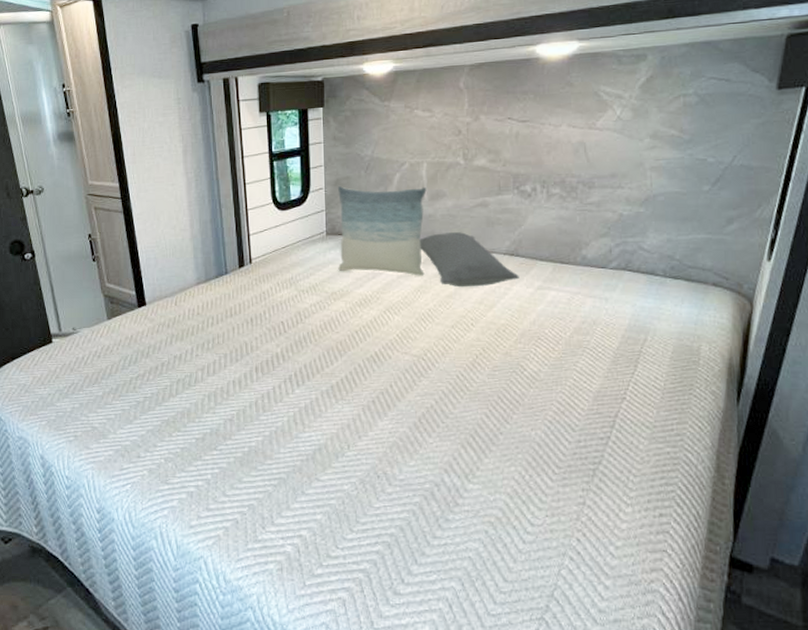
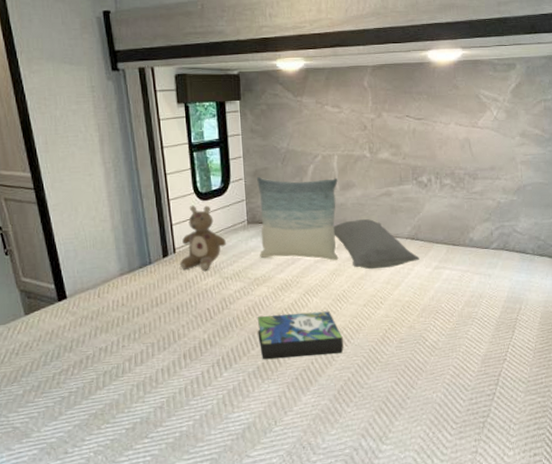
stuffed bear: none [256,215,304,282] -> present [180,205,227,271]
book: none [332,330,427,379] -> present [257,311,344,360]

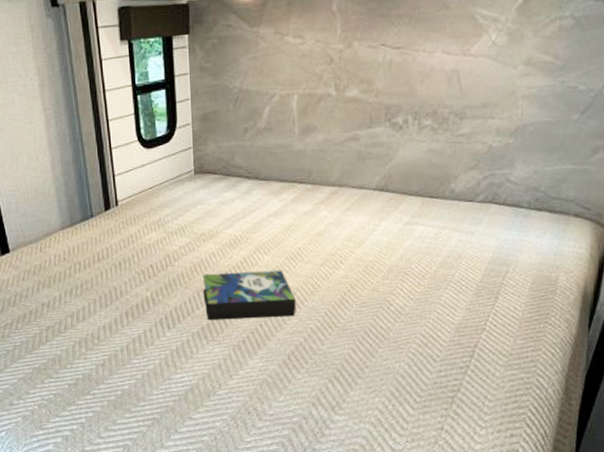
stuffed bear: present [180,205,227,271] -> none [123,153,172,225]
pillow: present [257,177,339,261] -> none [206,121,297,215]
pillow: present [333,219,419,270] -> none [289,168,388,225]

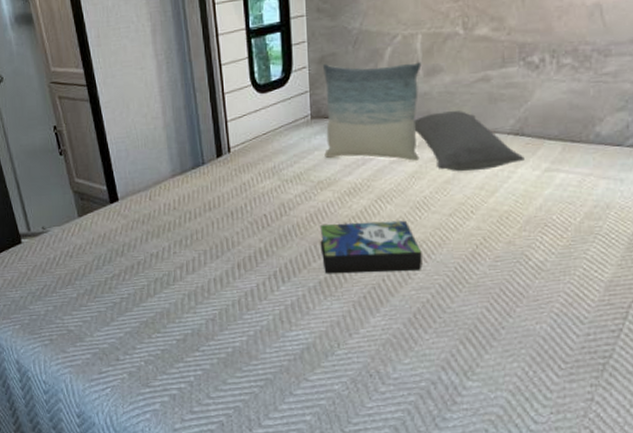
pillow: none [206,121,297,215] -> present [323,62,422,161]
pillow: none [289,168,388,225] -> present [414,111,525,172]

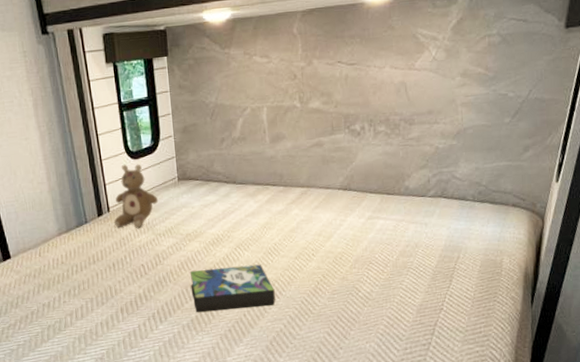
stuffed bear: none [235,98,287,172] -> present [114,164,159,228]
pillow: present [323,62,422,161] -> none [186,131,269,214]
pillow: present [414,111,525,172] -> none [263,171,352,222]

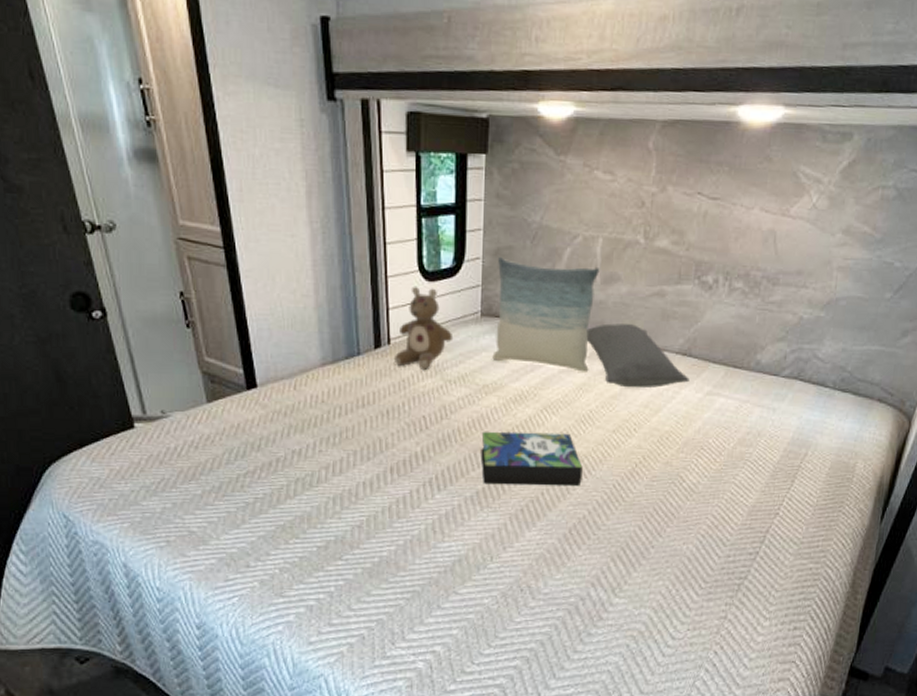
pillow: none [186,131,269,214] -> present [492,257,600,372]
pillow: none [263,171,352,222] -> present [586,323,689,388]

